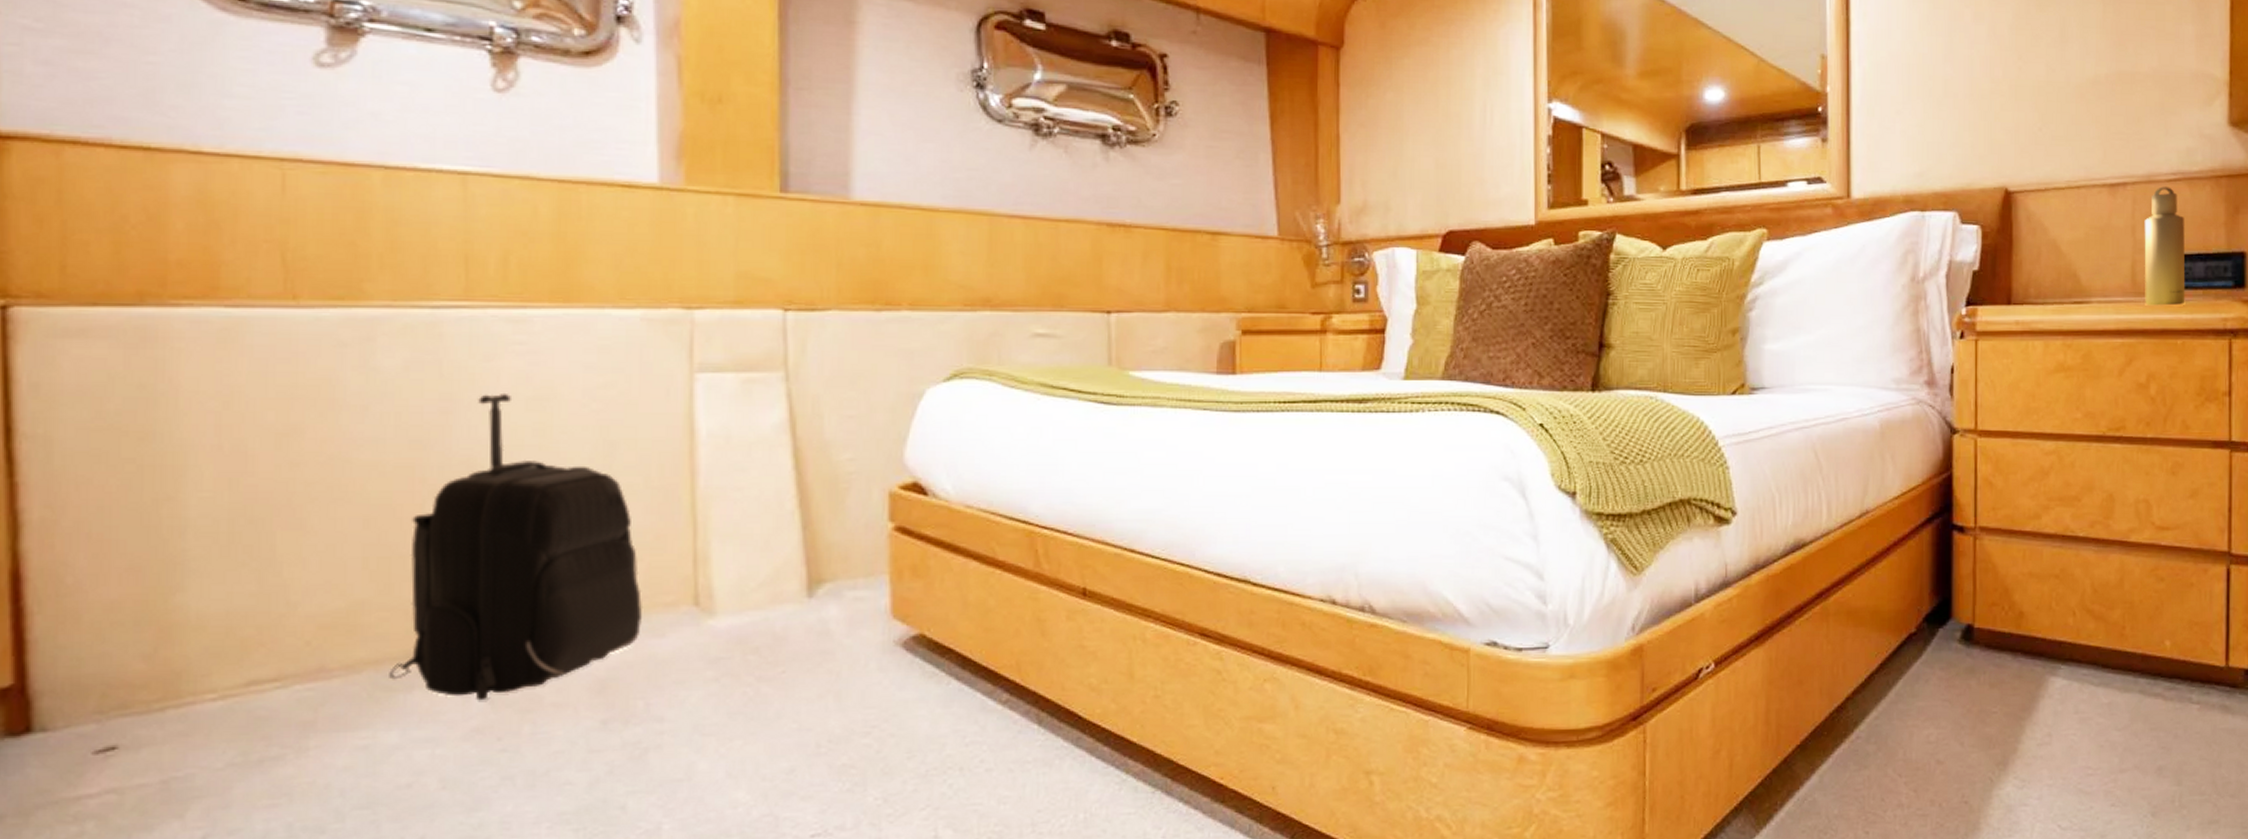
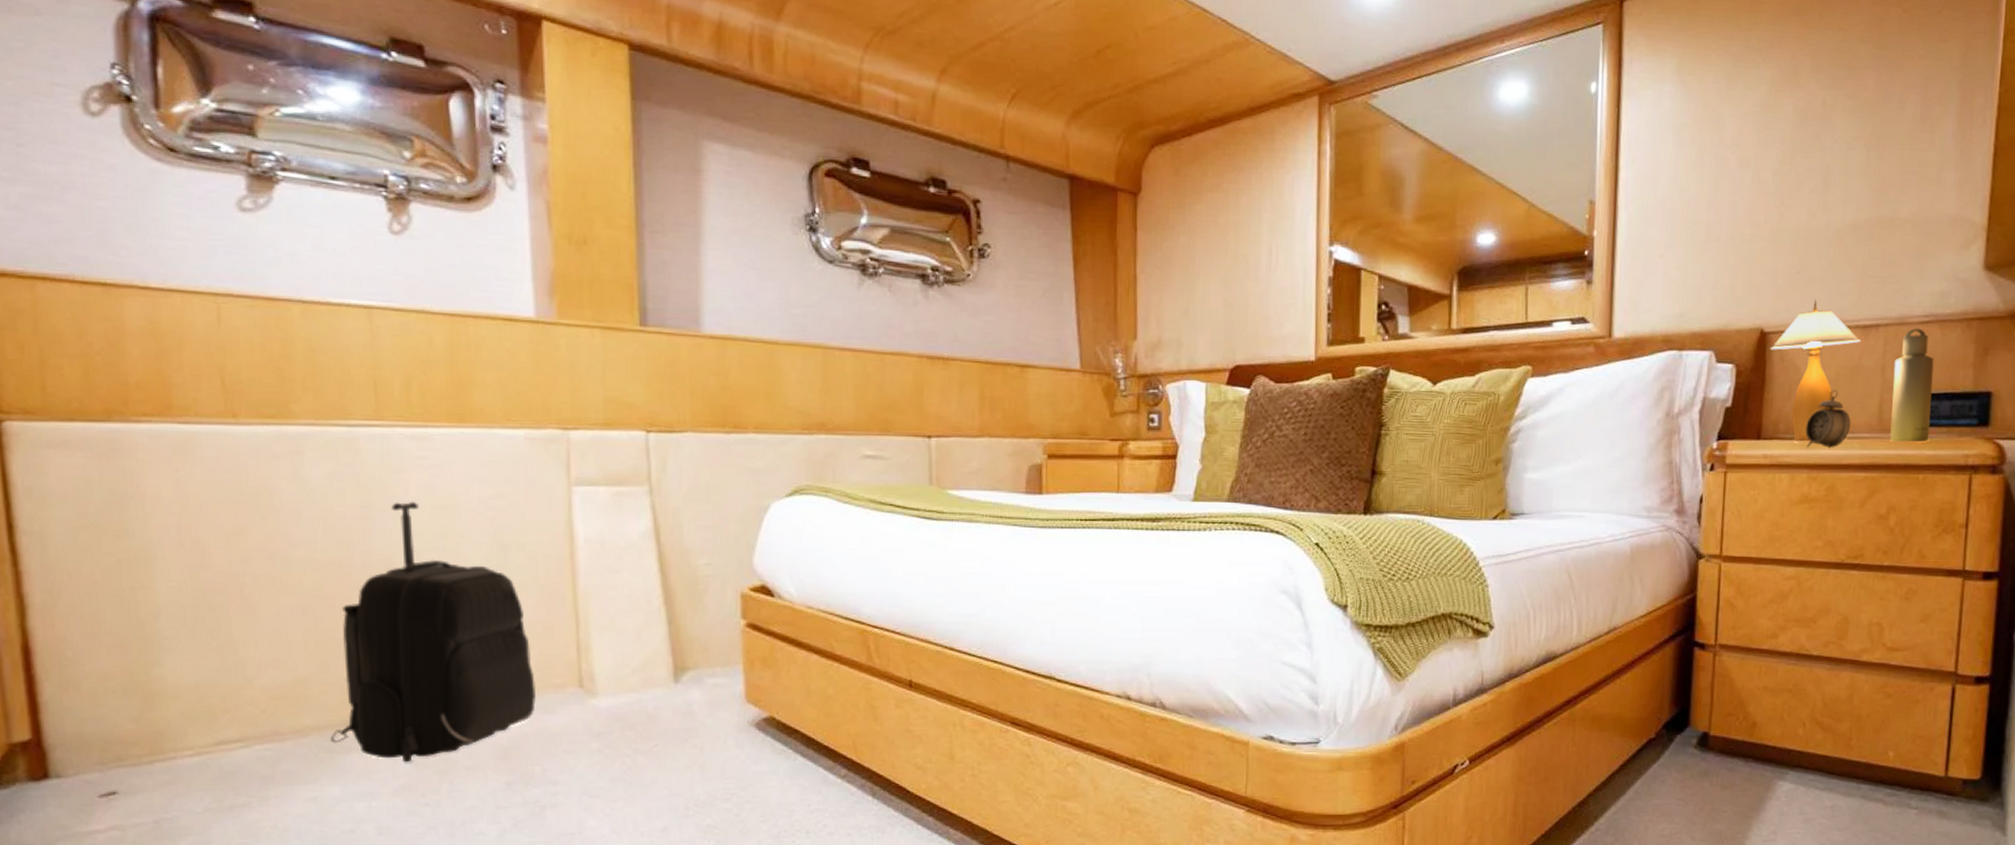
table lamp: none [2015,157,2110,307] -> present [1769,300,1862,442]
alarm clock: none [2056,252,2104,314] -> present [1805,390,1851,449]

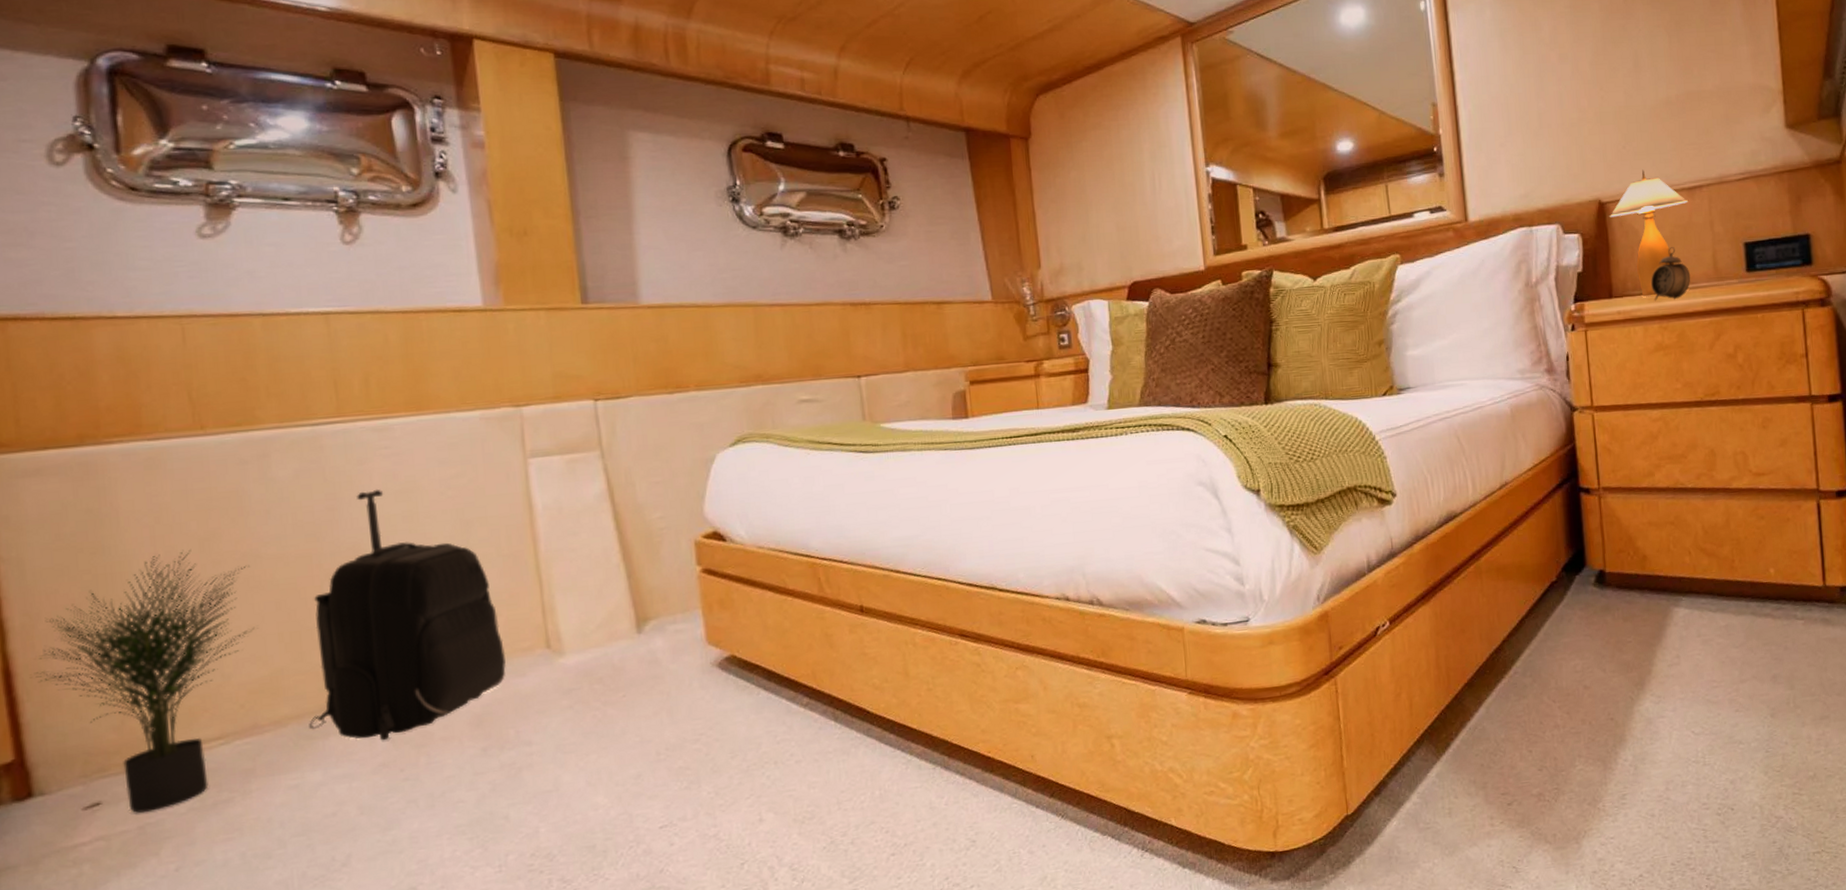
potted plant: none [49,542,283,807] -> present [29,549,258,813]
bottle: present [1890,328,1934,443] -> none [1720,185,1762,288]

